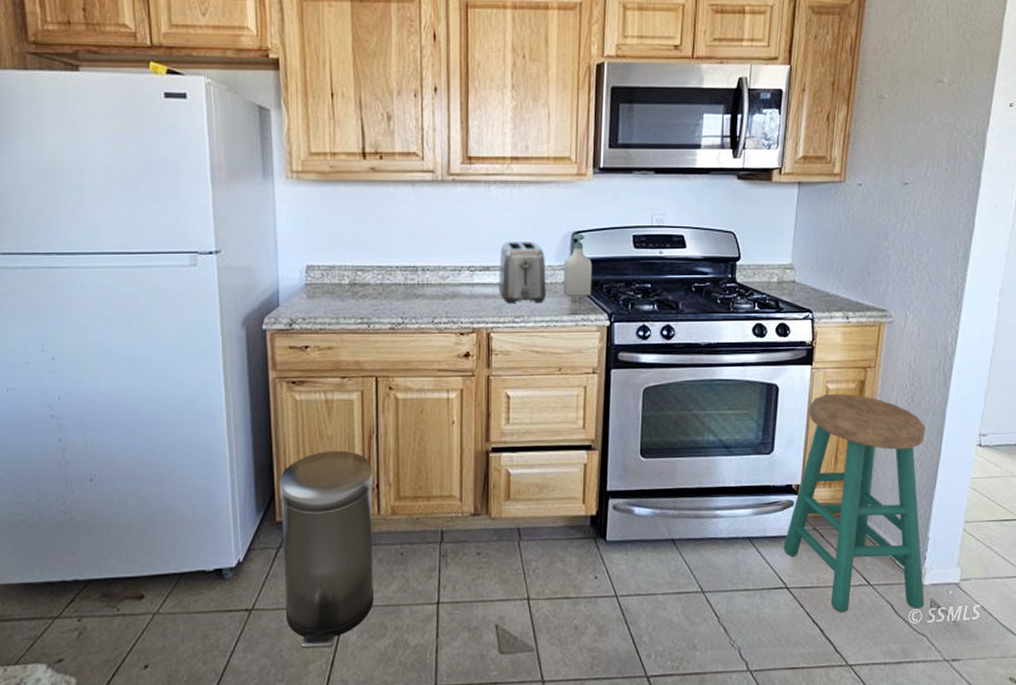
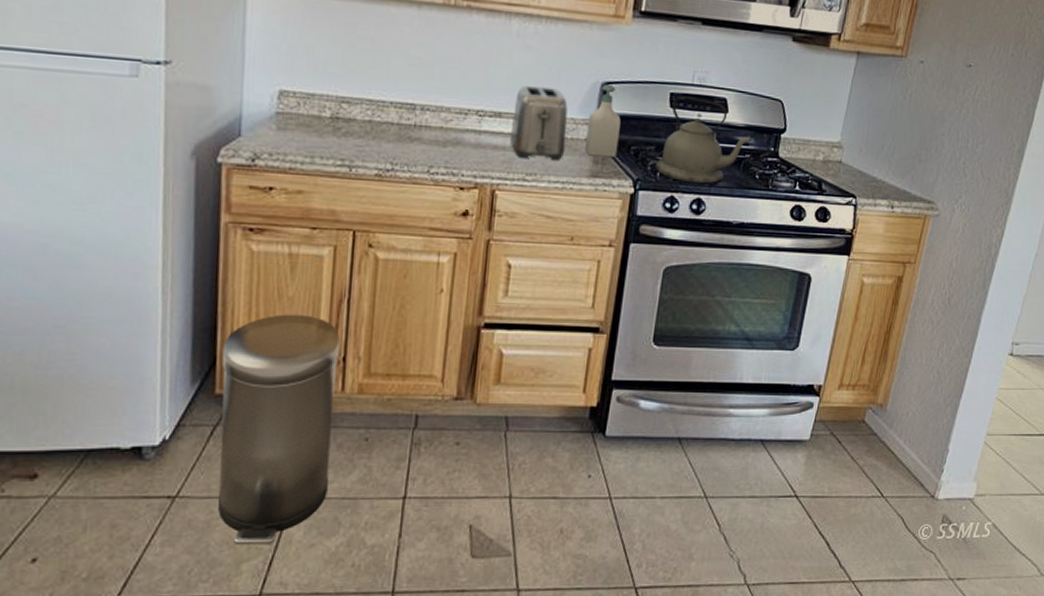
kettle: none [627,237,710,314] -> present [655,96,752,186]
stool: present [783,393,925,613] -> none [797,288,959,526]

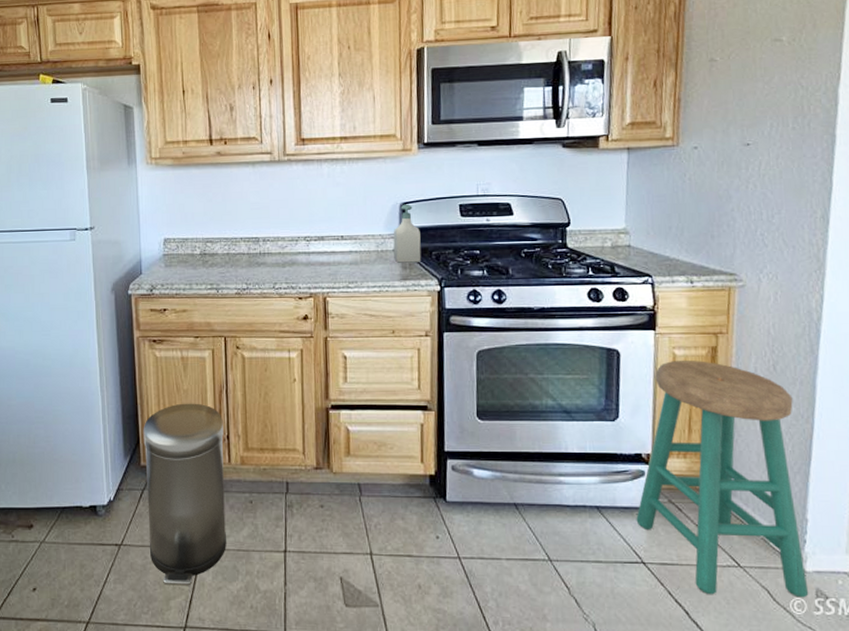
toaster: present [509,86,568,161] -> none [332,213,378,270]
kettle: present [655,96,752,186] -> none [456,206,539,279]
stool: none [797,288,959,526] -> present [636,359,809,598]

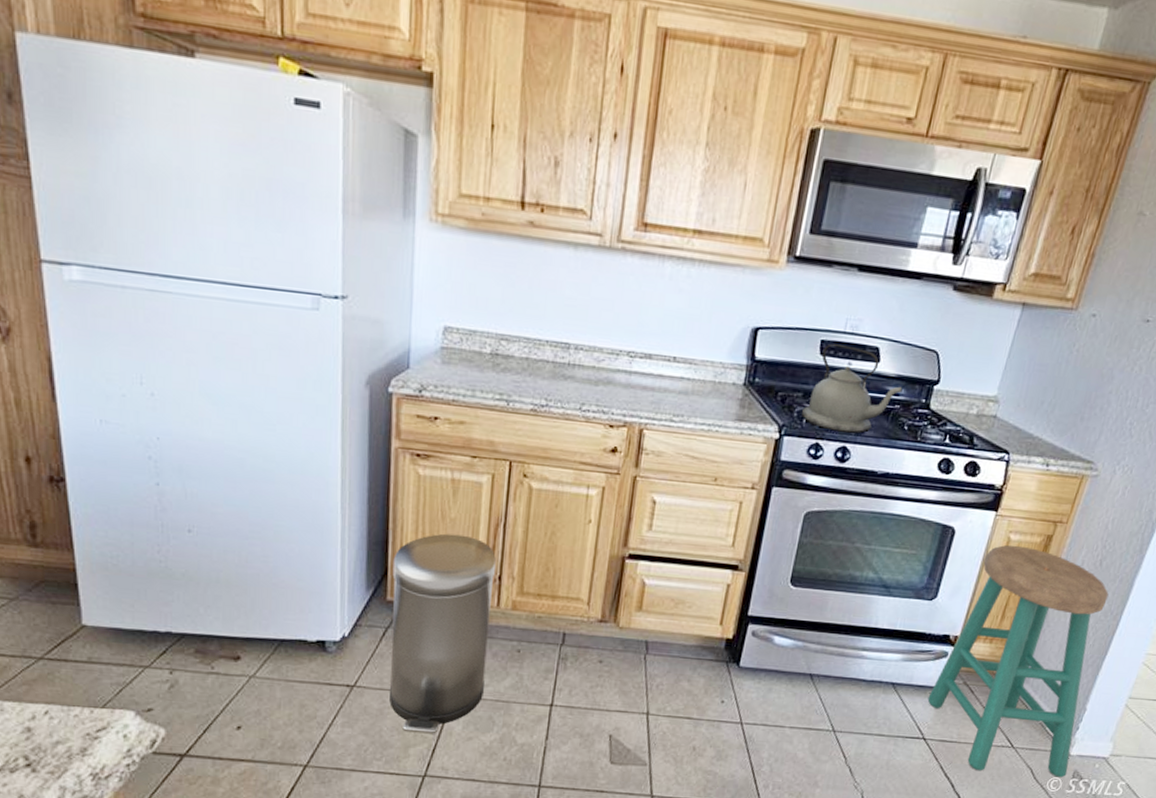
soap bottle: present [393,204,421,263] -> none [732,329,770,403]
kettle: none [456,206,539,279] -> present [802,344,903,435]

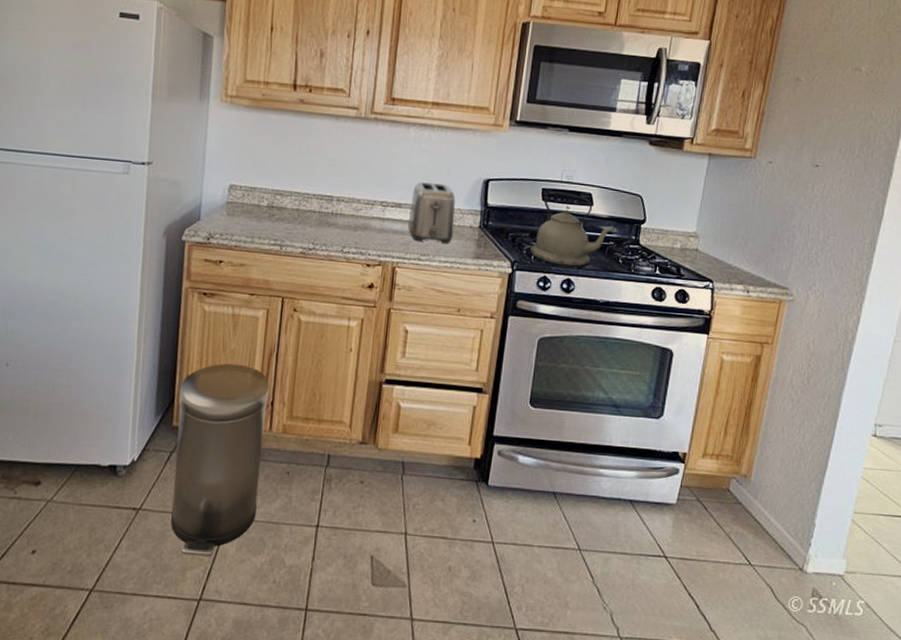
toaster: none [658,328,717,404] -> present [407,182,456,244]
stool: present [927,545,1109,778] -> none [664,365,820,597]

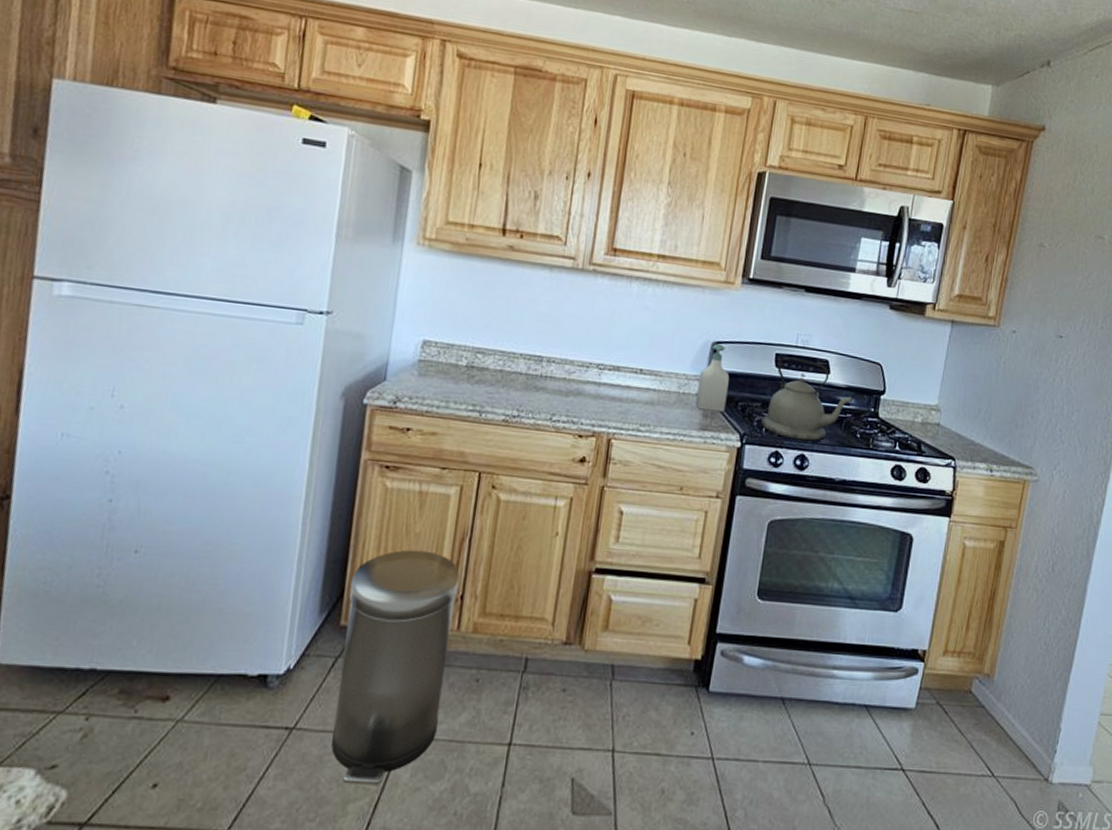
toaster: present [407,182,456,244] -> none [626,343,681,414]
soap bottle: none [470,180,500,242] -> present [696,343,730,412]

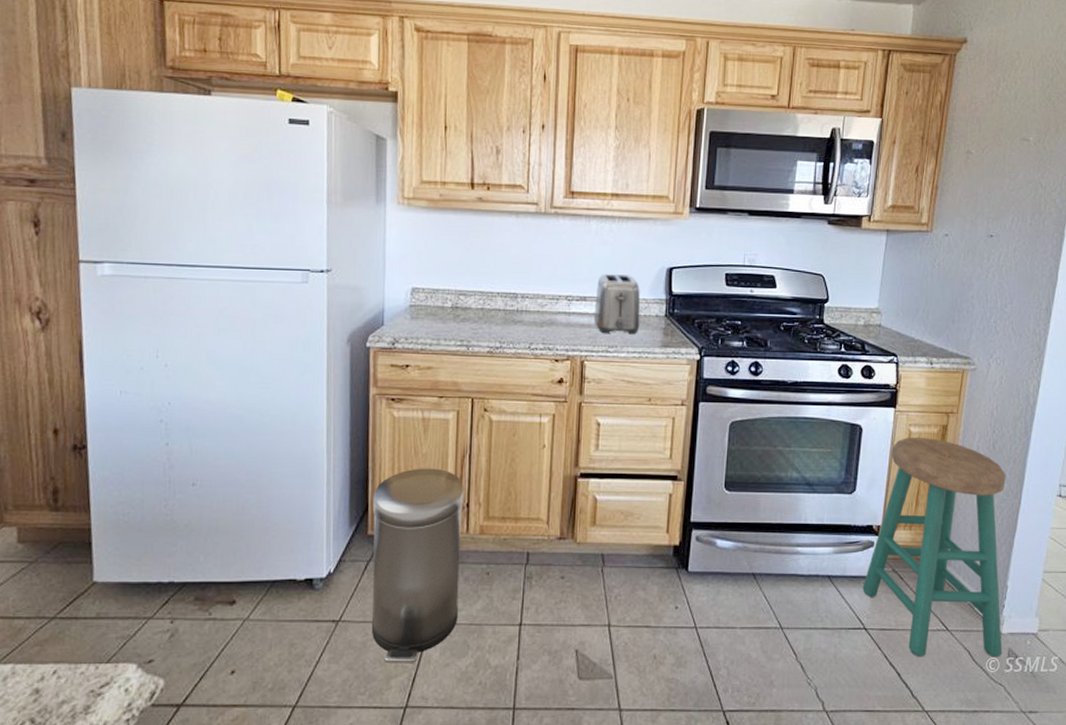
toaster: none [626,343,681,414] -> present [593,274,640,335]
soap bottle: present [696,343,730,412] -> none [656,269,685,330]
kettle: present [761,357,853,443] -> none [717,276,799,351]
stool: none [902,551,1065,811] -> present [862,437,1006,658]

